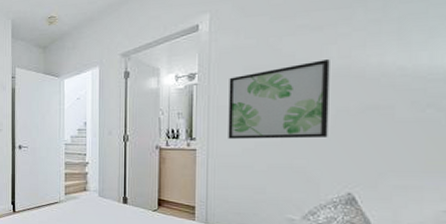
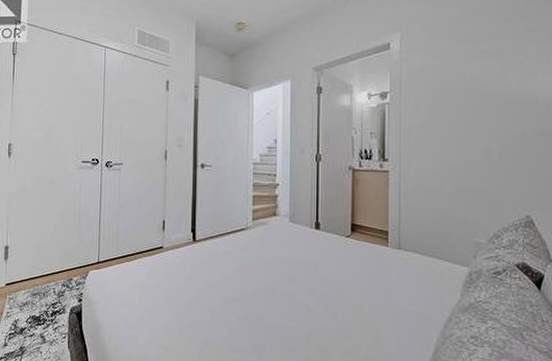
wall art: present [228,60,330,139] -> none [419,85,508,162]

